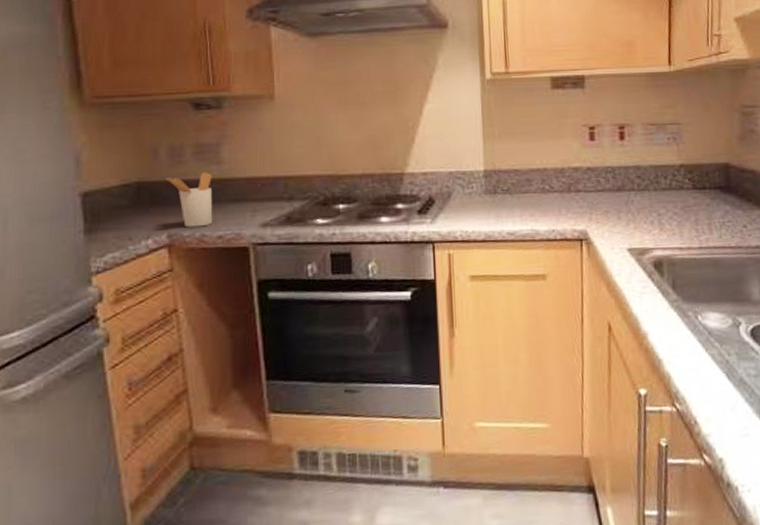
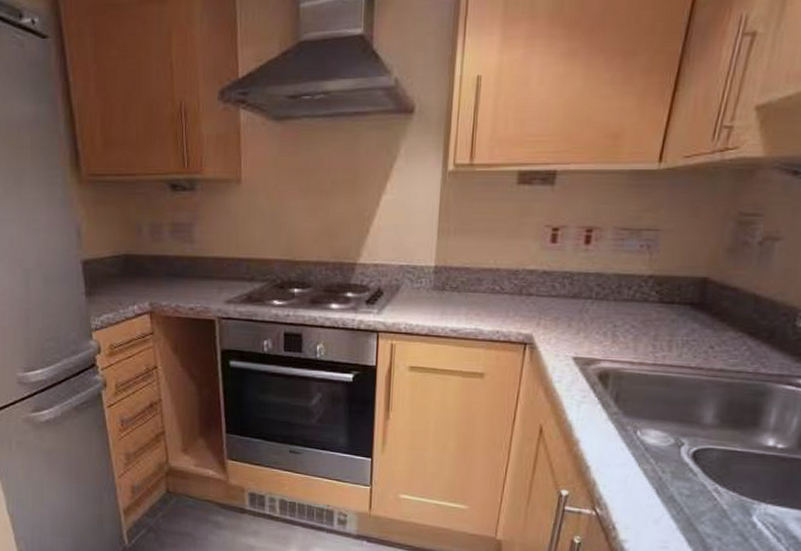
utensil holder: present [165,172,213,228] -> none [147,249,186,299]

